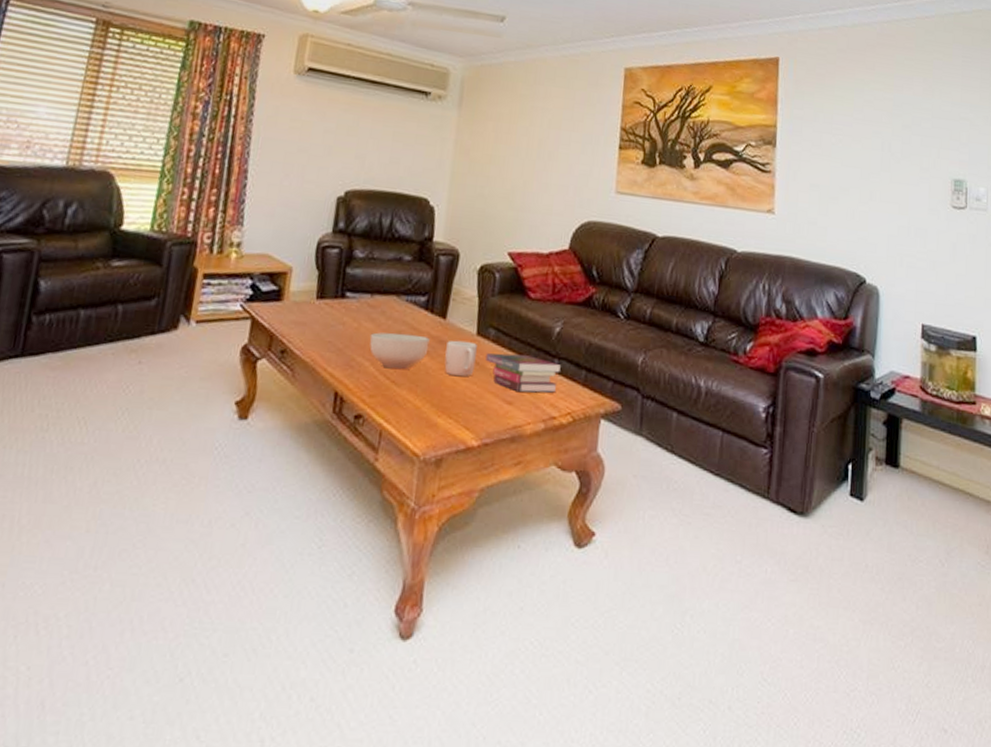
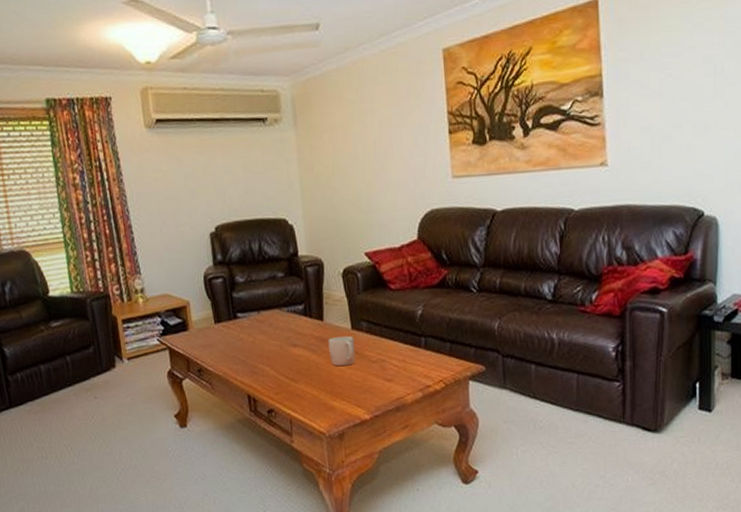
bowl: present [369,332,430,370] -> none [264,338,314,370]
books: present [485,353,561,393] -> none [363,338,428,371]

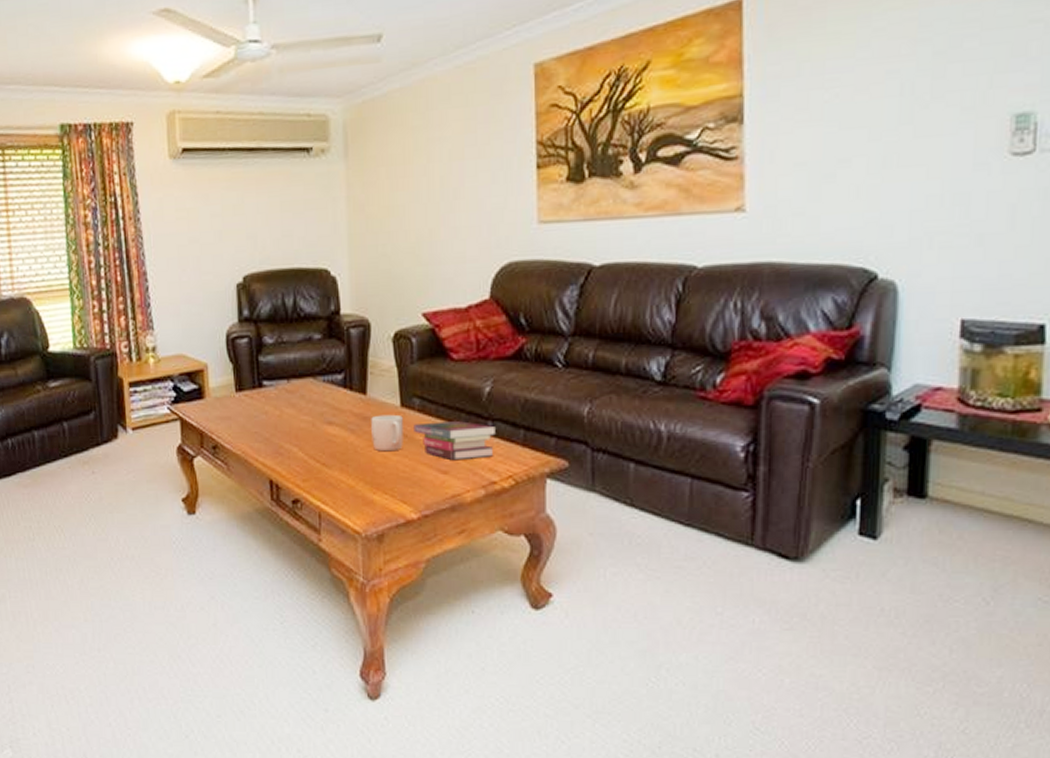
books: none [363,338,428,371] -> present [413,420,495,461]

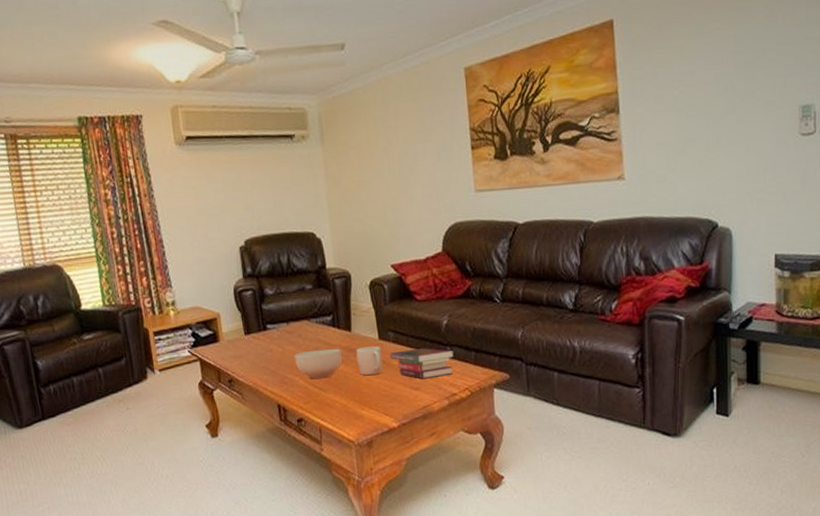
bowl: none [293,414,353,452] -> present [294,348,343,380]

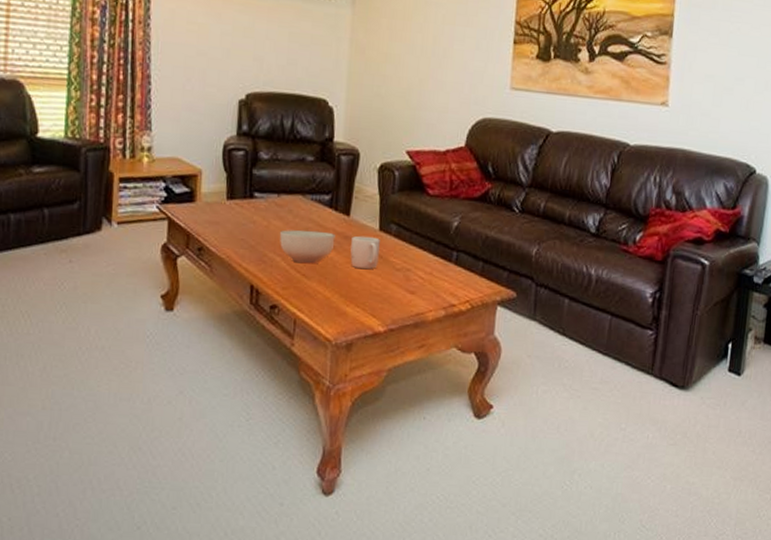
books: present [390,347,453,380] -> none [388,247,459,283]

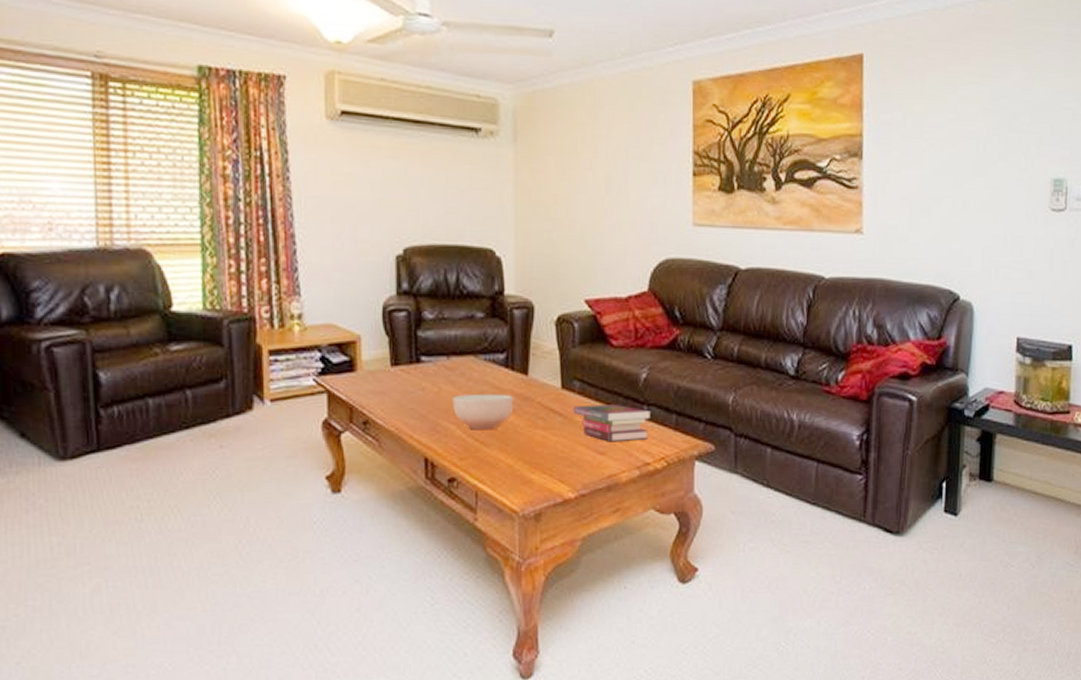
mug: present [350,235,380,270] -> none [532,395,563,432]
books: none [388,247,459,283] -> present [573,403,650,442]

